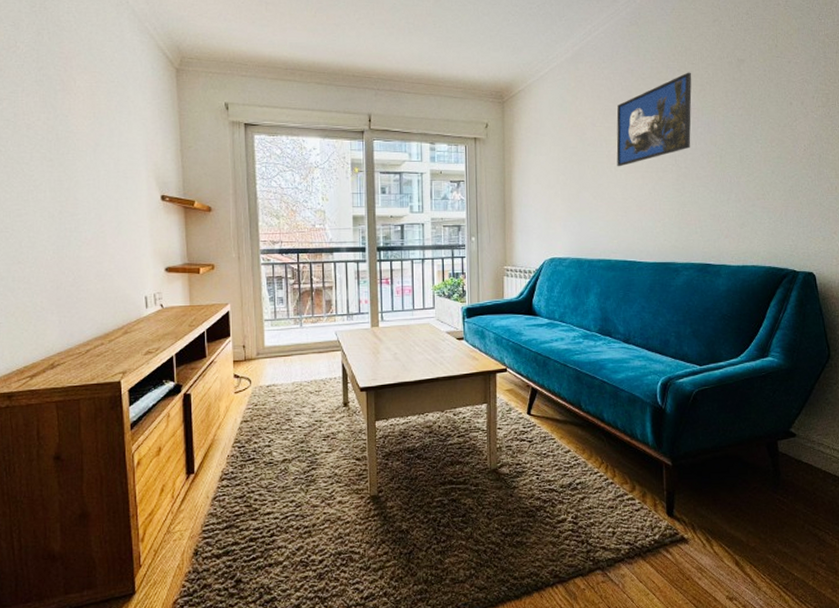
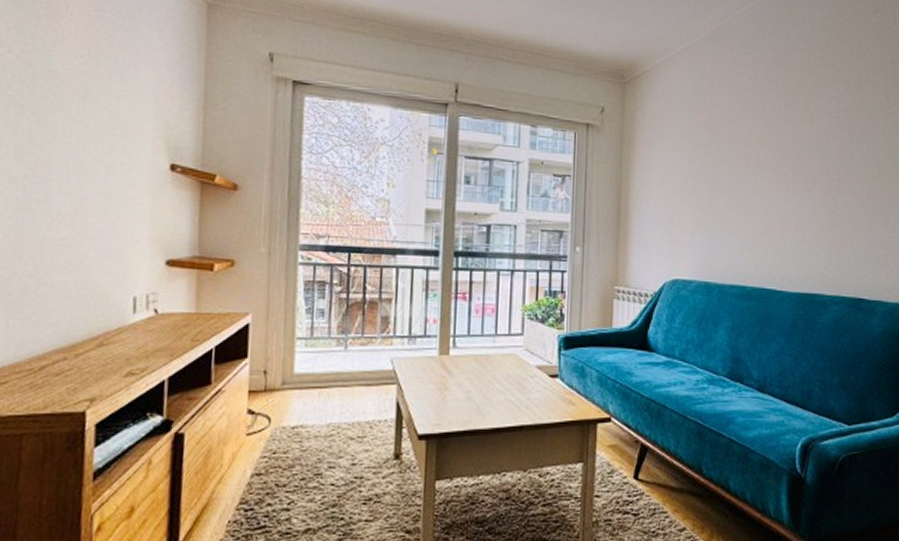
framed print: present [616,72,692,167] -> none [758,67,849,173]

